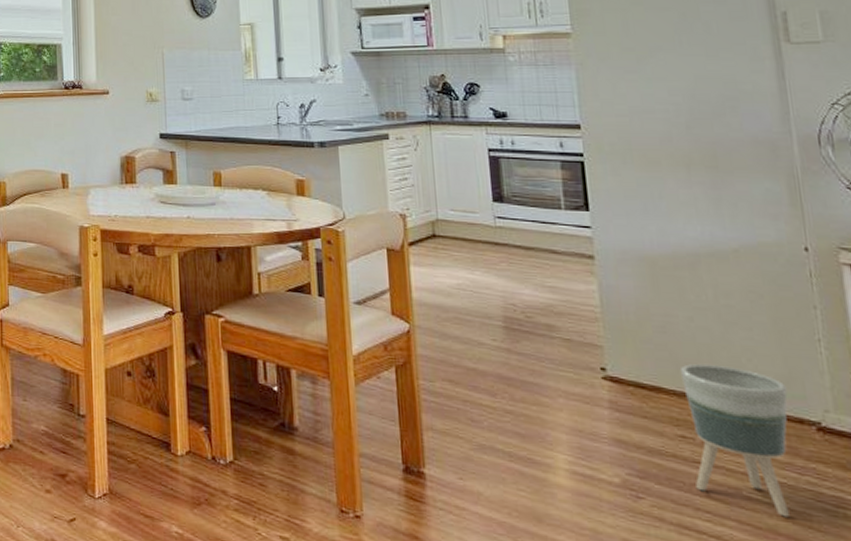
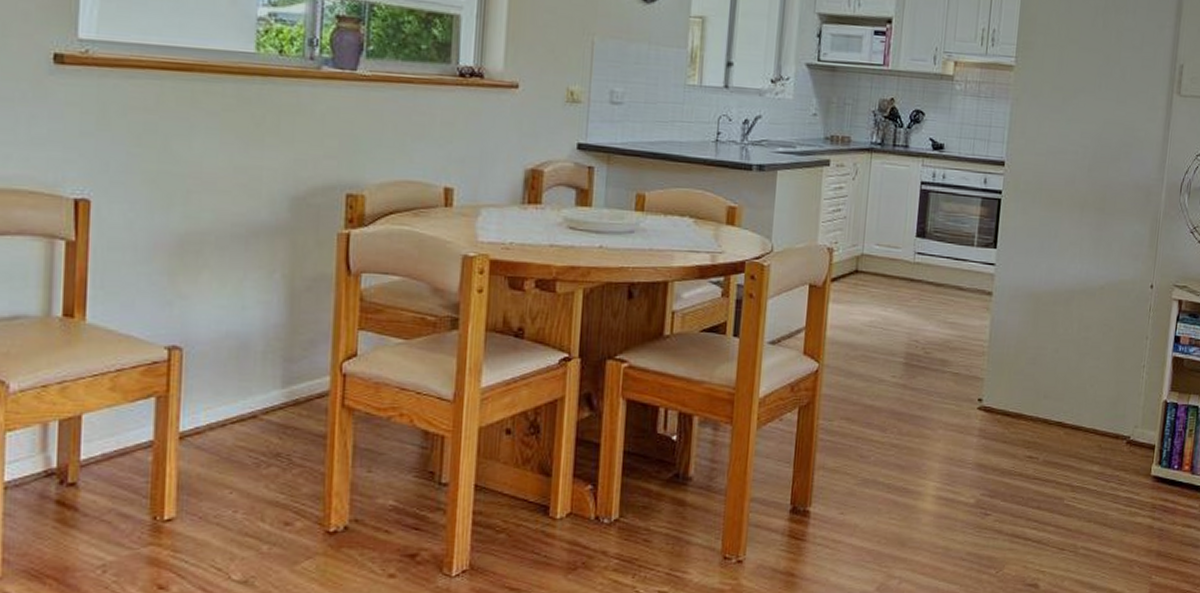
planter: present [679,363,790,518] -> none [1031,391,1113,519]

